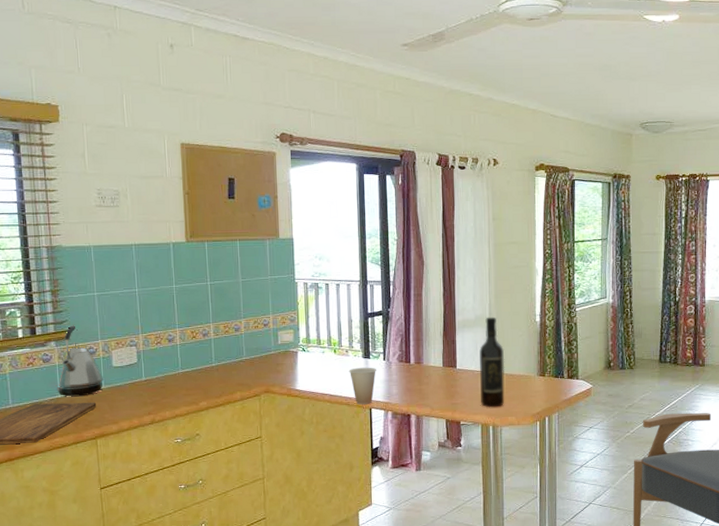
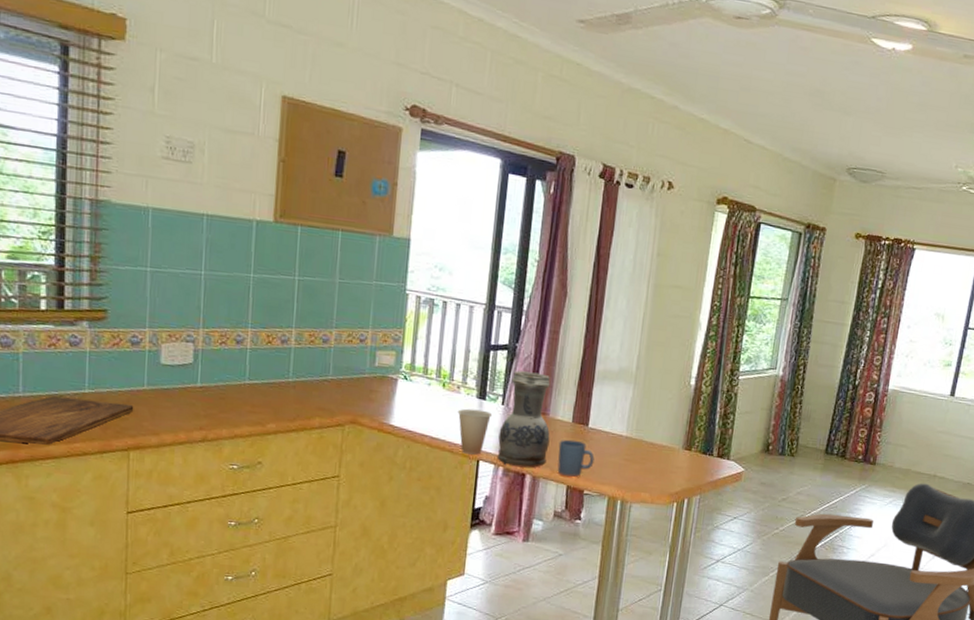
kettle: present [56,324,103,397] -> none [83,303,147,396]
ceramic jug: none [384,330,427,410] -> present [496,370,550,468]
mug: none [434,381,465,412] -> present [557,439,595,477]
wine bottle: present [479,316,505,408] -> none [611,371,649,479]

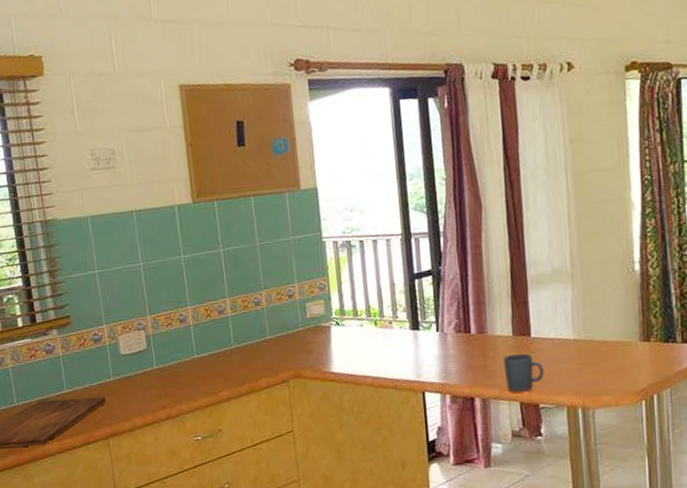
cup: present [457,408,493,455] -> none [393,340,430,388]
ceramic jug: present [496,370,550,468] -> none [439,292,494,392]

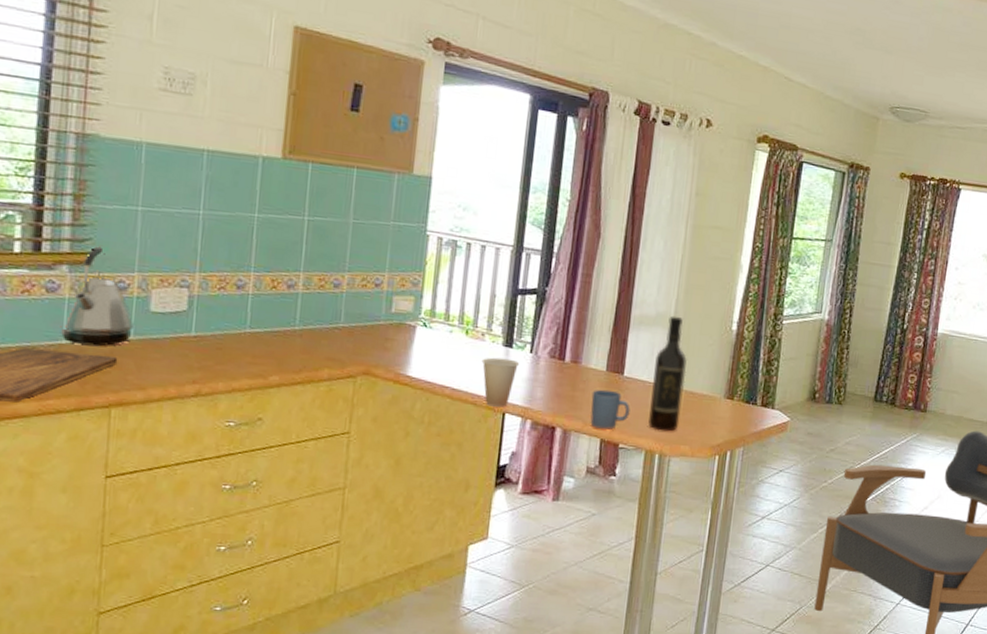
kettle: none [61,308,111,392] -> present [60,245,134,347]
cup: none [393,340,430,388] -> present [481,357,520,407]
wine bottle: none [560,268,597,385] -> present [648,315,688,431]

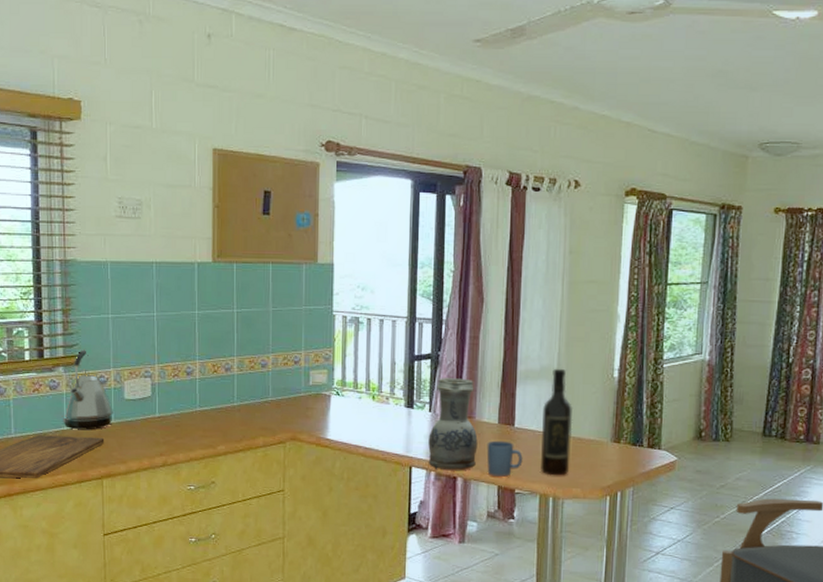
cup: present [481,357,520,407] -> none [388,418,421,462]
ceramic jug: none [524,316,583,421] -> present [428,378,478,471]

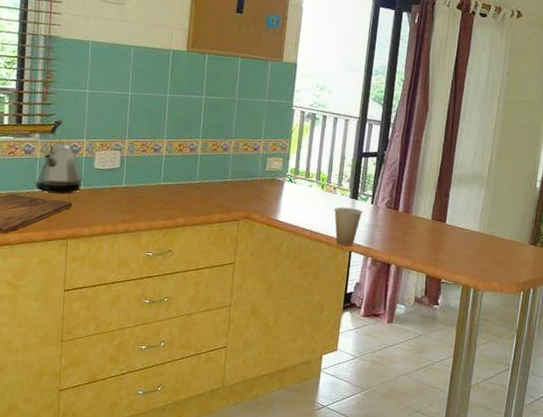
cup: none [388,418,421,462] -> present [333,207,363,247]
ceramic jug: present [428,378,478,471] -> none [366,174,413,259]
mug: present [486,440,523,477] -> none [418,234,451,268]
wine bottle: present [541,368,574,476] -> none [465,175,499,270]

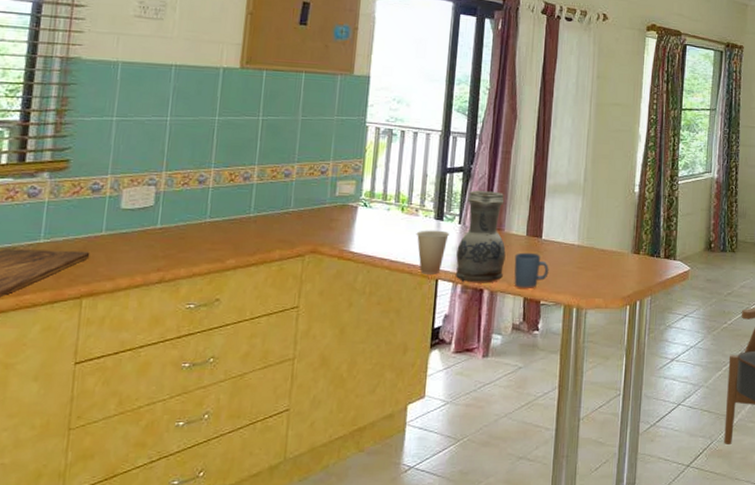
kettle: present [34,118,83,194] -> none [39,153,106,243]
ceramic jug: none [366,174,413,259] -> present [455,190,506,283]
mug: none [418,234,451,268] -> present [514,252,549,288]

